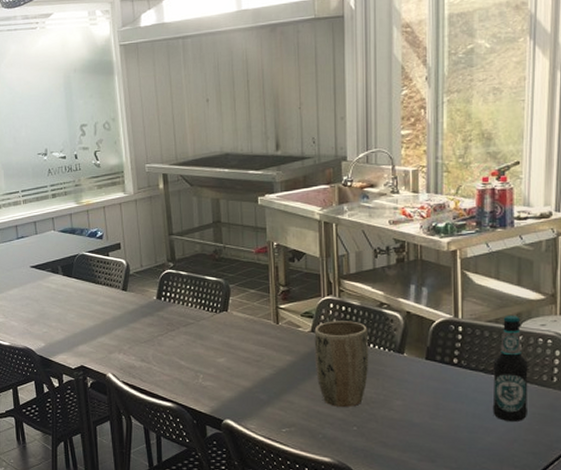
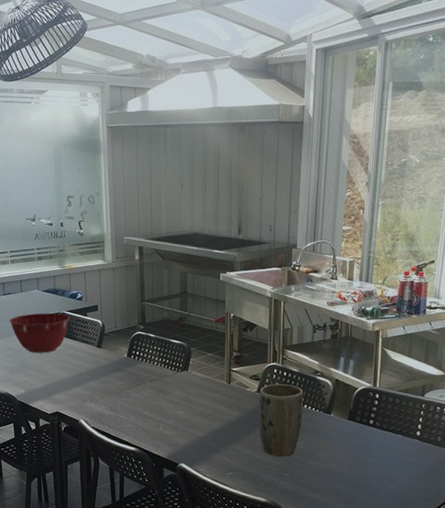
mixing bowl: none [24,255,91,300] -> present [9,313,70,353]
bottle: present [492,316,529,422] -> none [397,387,428,474]

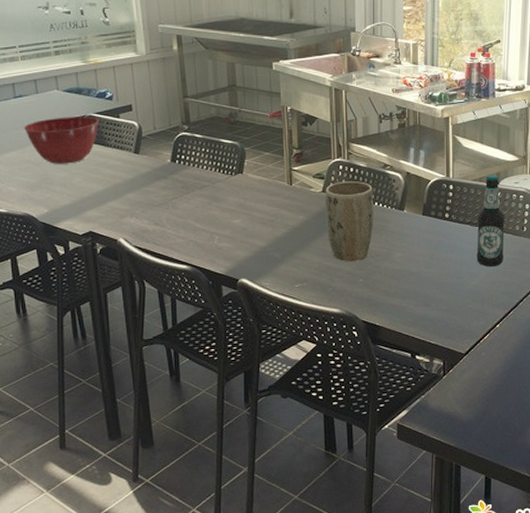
bottle: none [397,387,428,474] -> present [476,175,506,267]

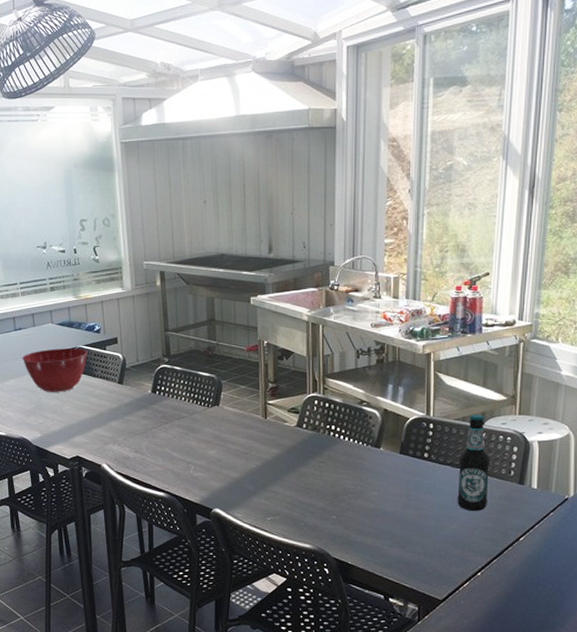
plant pot: present [325,181,374,261] -> none [299,416,349,497]

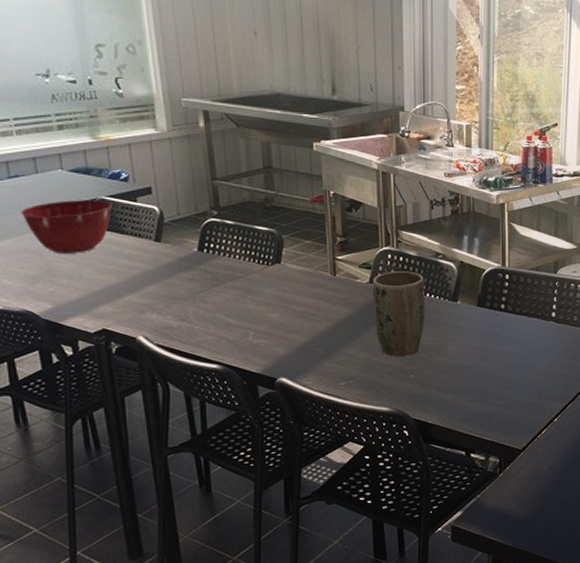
plant pot: none [299,416,349,497] -> present [372,271,426,356]
bottle: present [457,415,491,512] -> none [533,264,563,360]

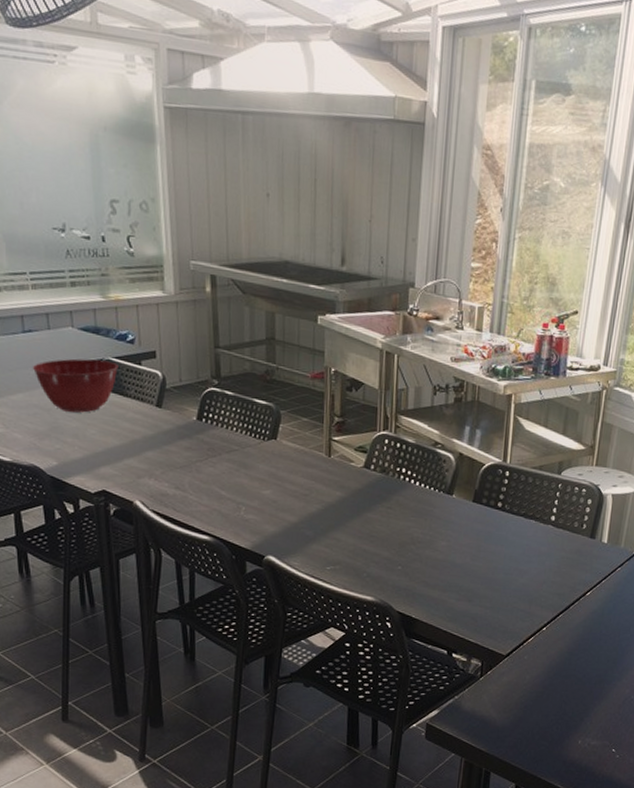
plant pot: present [372,271,426,356] -> none [364,457,420,546]

